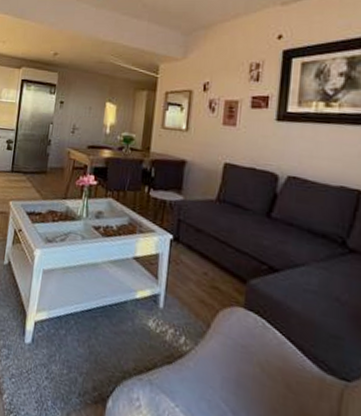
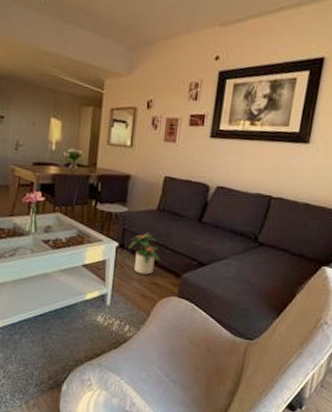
potted plant: none [184,226,221,276] -> present [128,233,160,275]

